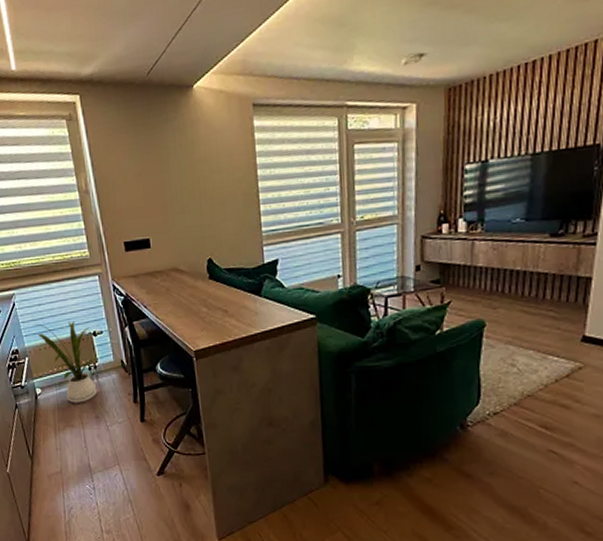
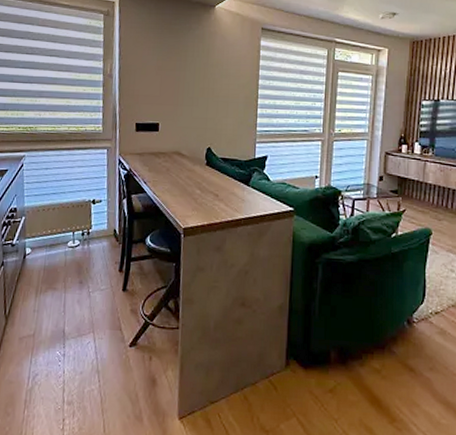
house plant: present [35,321,100,403] -> none [38,186,94,267]

